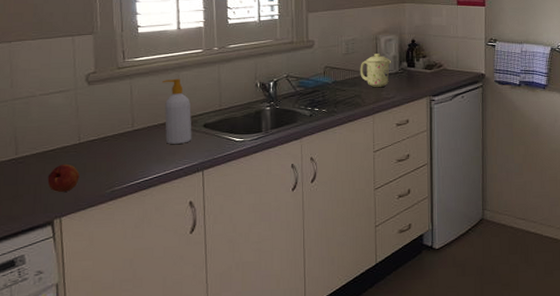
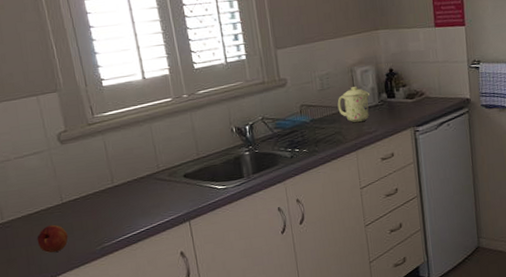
soap bottle: present [162,78,192,144] -> none [135,130,174,197]

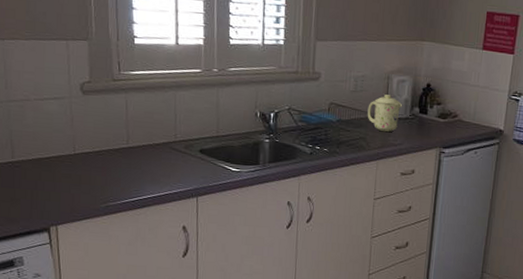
fruit: present [37,224,68,253] -> none [43,173,75,201]

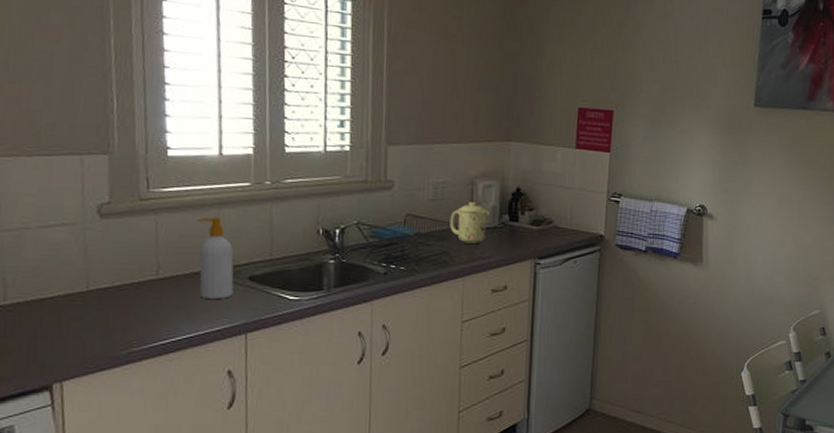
soap bottle: none [158,98,188,167] -> present [197,217,234,299]

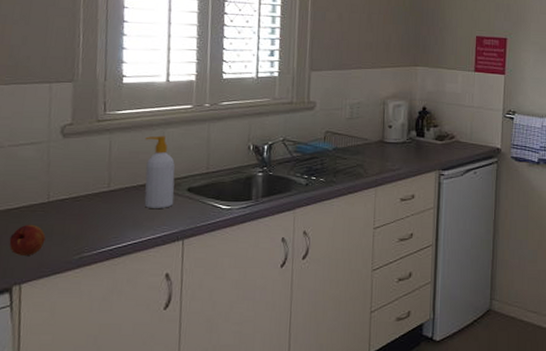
fruit: none [45,315,87,350] -> present [9,224,46,255]
mug: present [449,202,490,245] -> none [364,120,400,158]

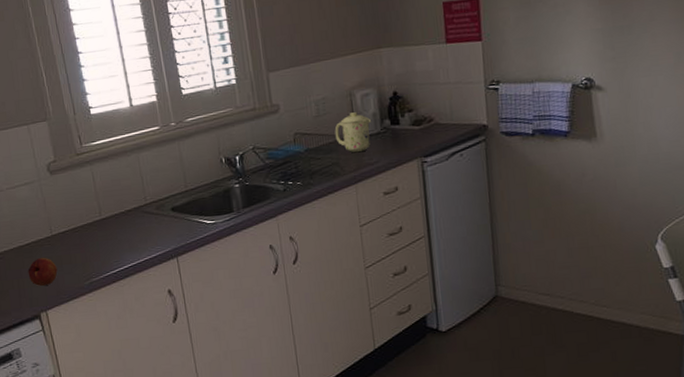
soap bottle: present [144,135,175,208] -> none [123,160,162,231]
mug: none [364,120,400,158] -> present [334,112,372,153]

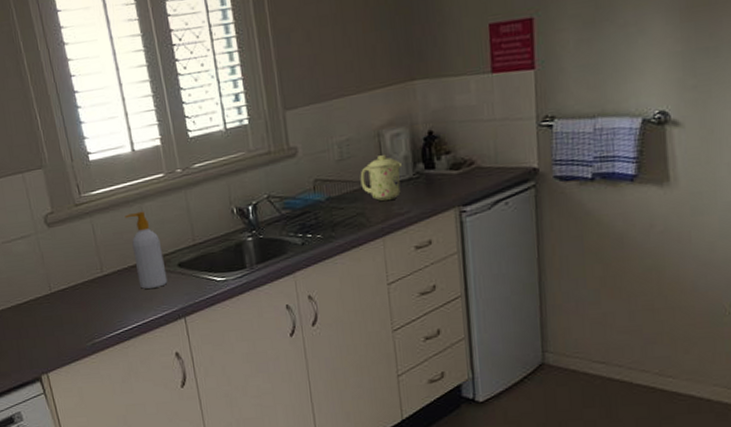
fruit: present [27,257,58,286] -> none [27,316,58,347]
soap bottle: none [123,160,162,231] -> present [125,211,168,289]

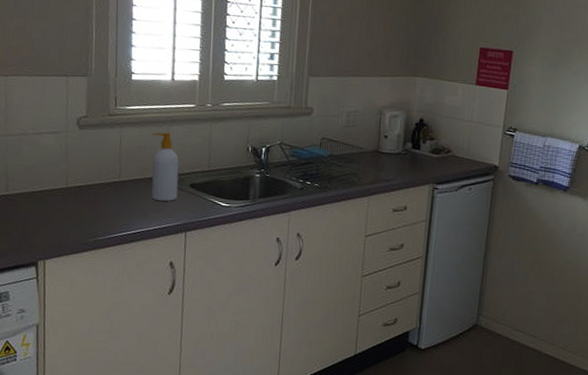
mug: present [360,155,403,202] -> none [359,130,395,168]

